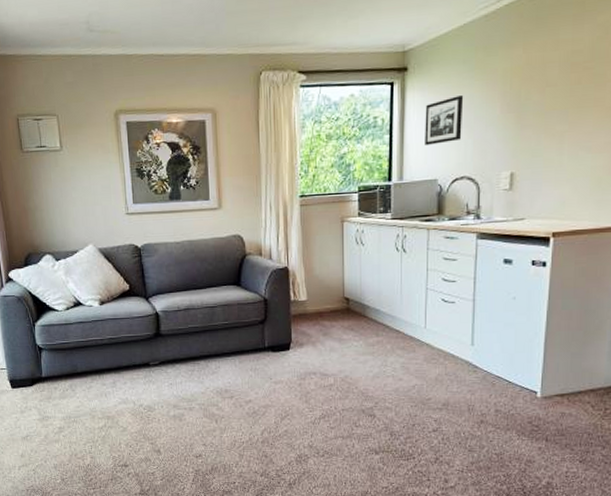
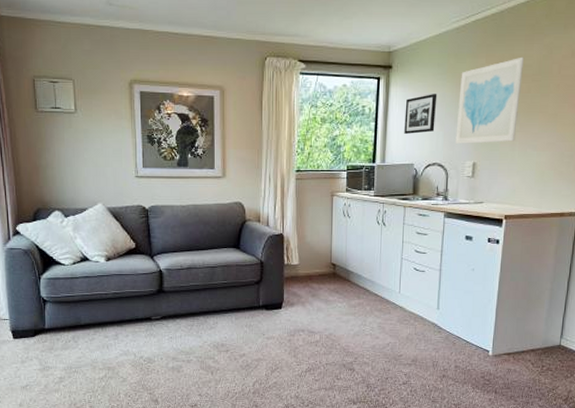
wall art: none [488,41,572,152] -> present [455,56,524,144]

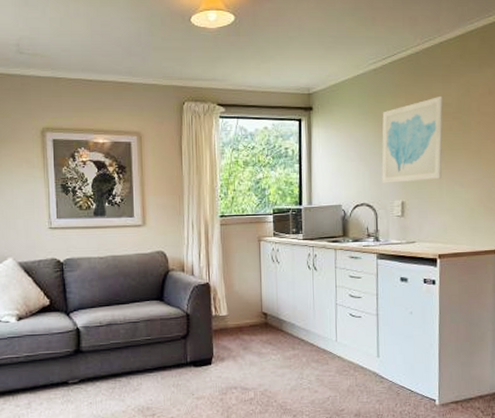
picture frame: present [404,94,438,134] -> none [328,134,360,175]

